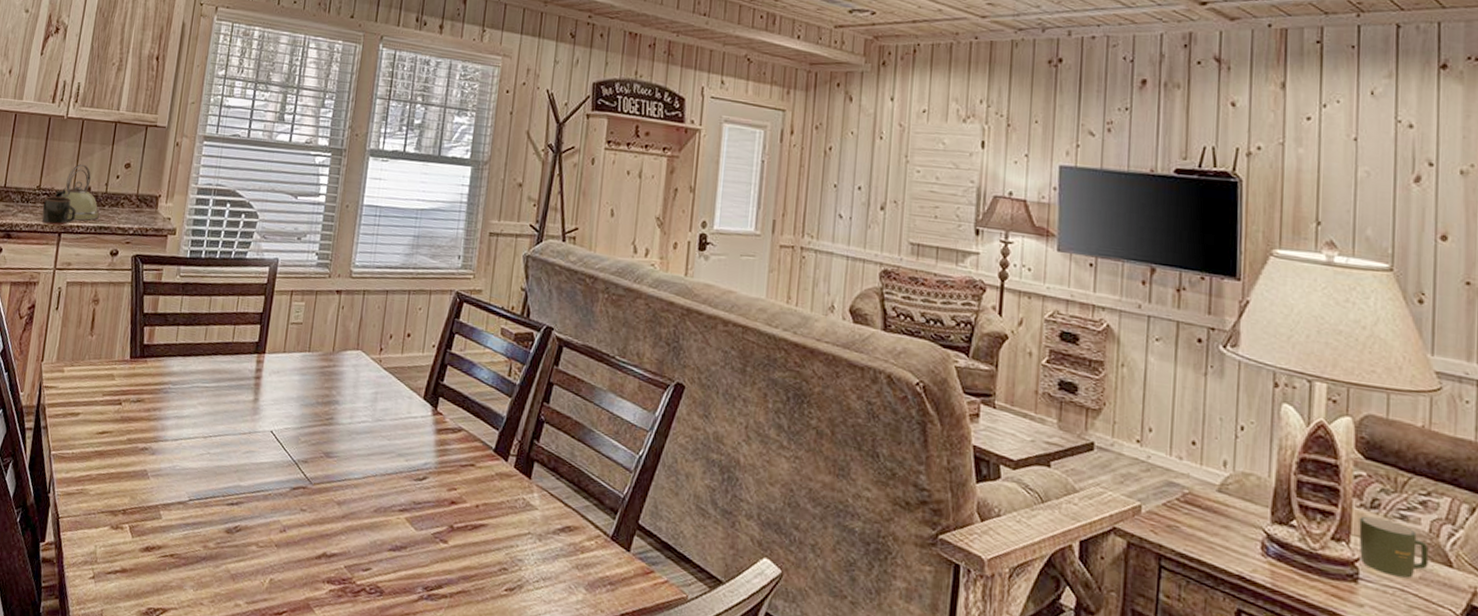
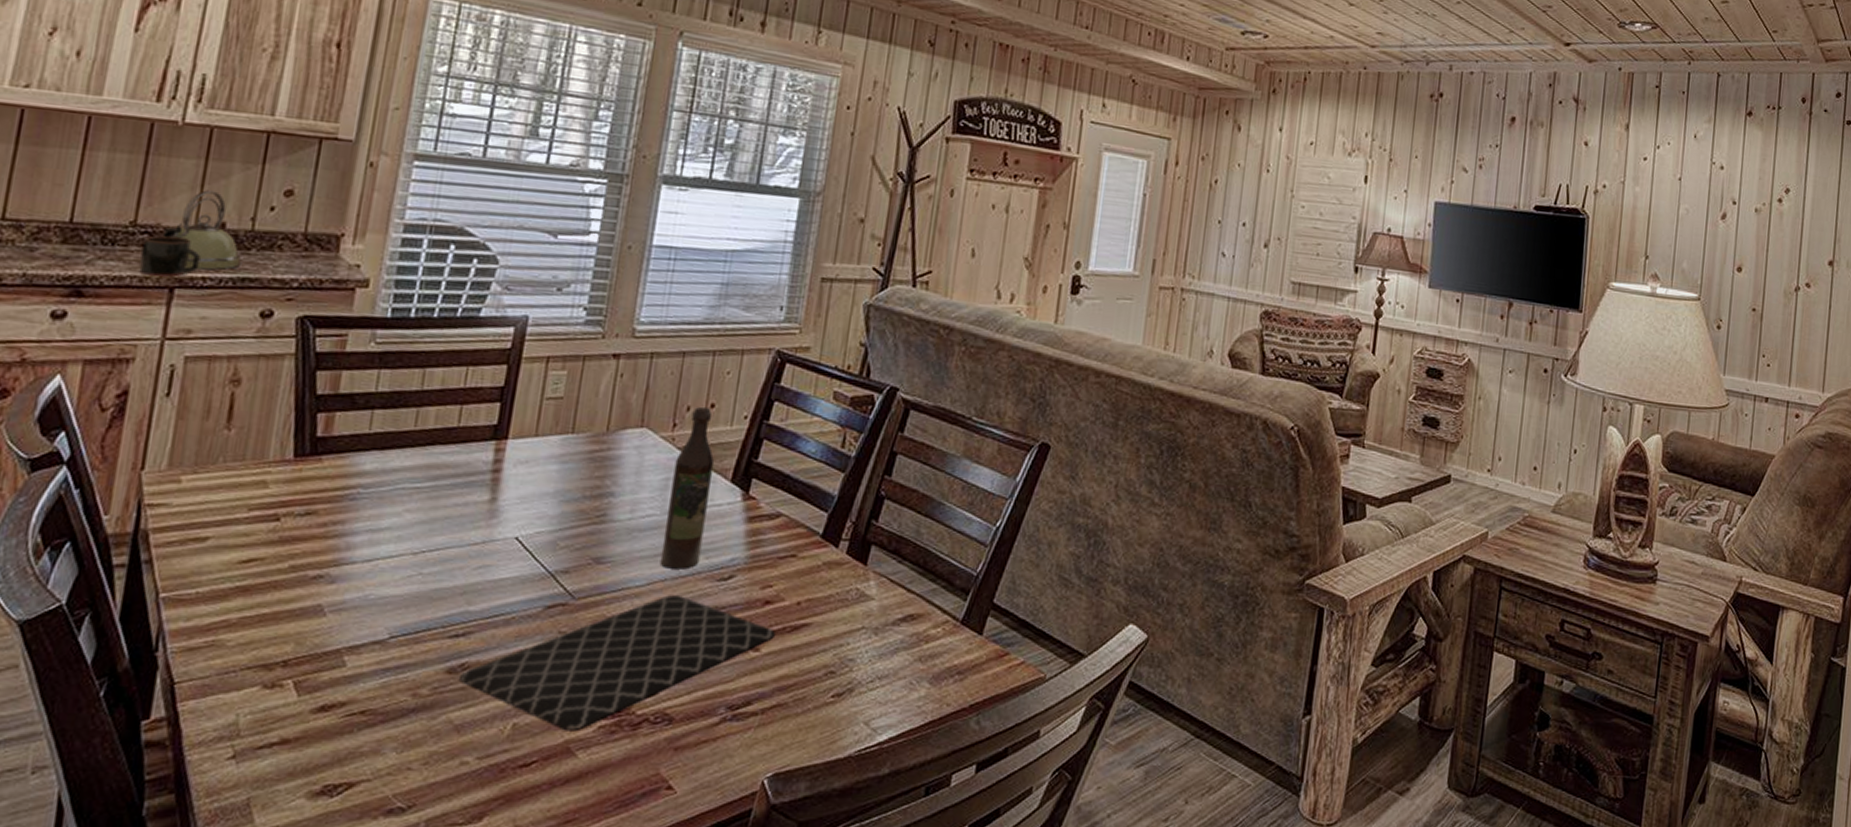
placemat: none [234,488,459,590] -> present [460,595,775,730]
wine bottle: none [372,335,411,468] -> present [659,406,715,570]
mug: present [1359,516,1429,580] -> none [1659,523,1710,576]

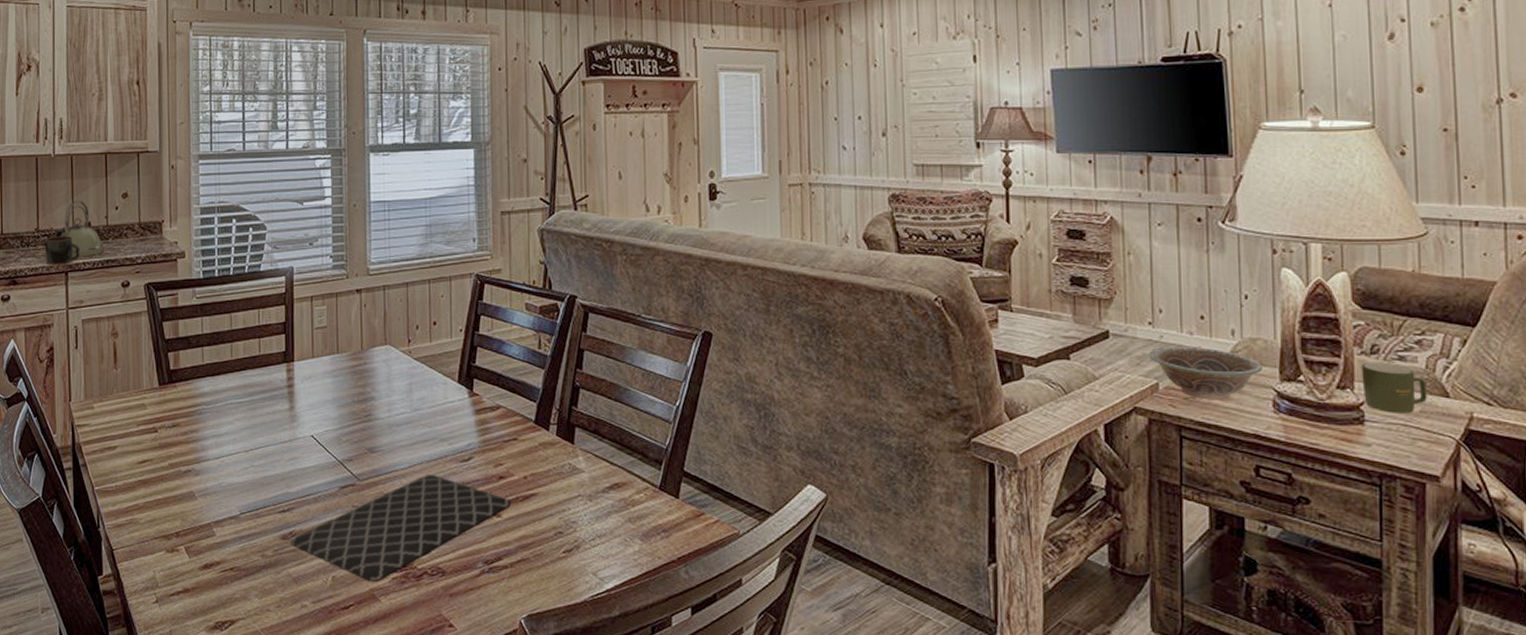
wine bottle: present [659,406,715,570] -> none [414,324,445,454]
decorative bowl: none [1483,495,1580,553] -> present [1149,347,1263,400]
mug: none [1659,523,1710,576] -> present [1361,362,1427,415]

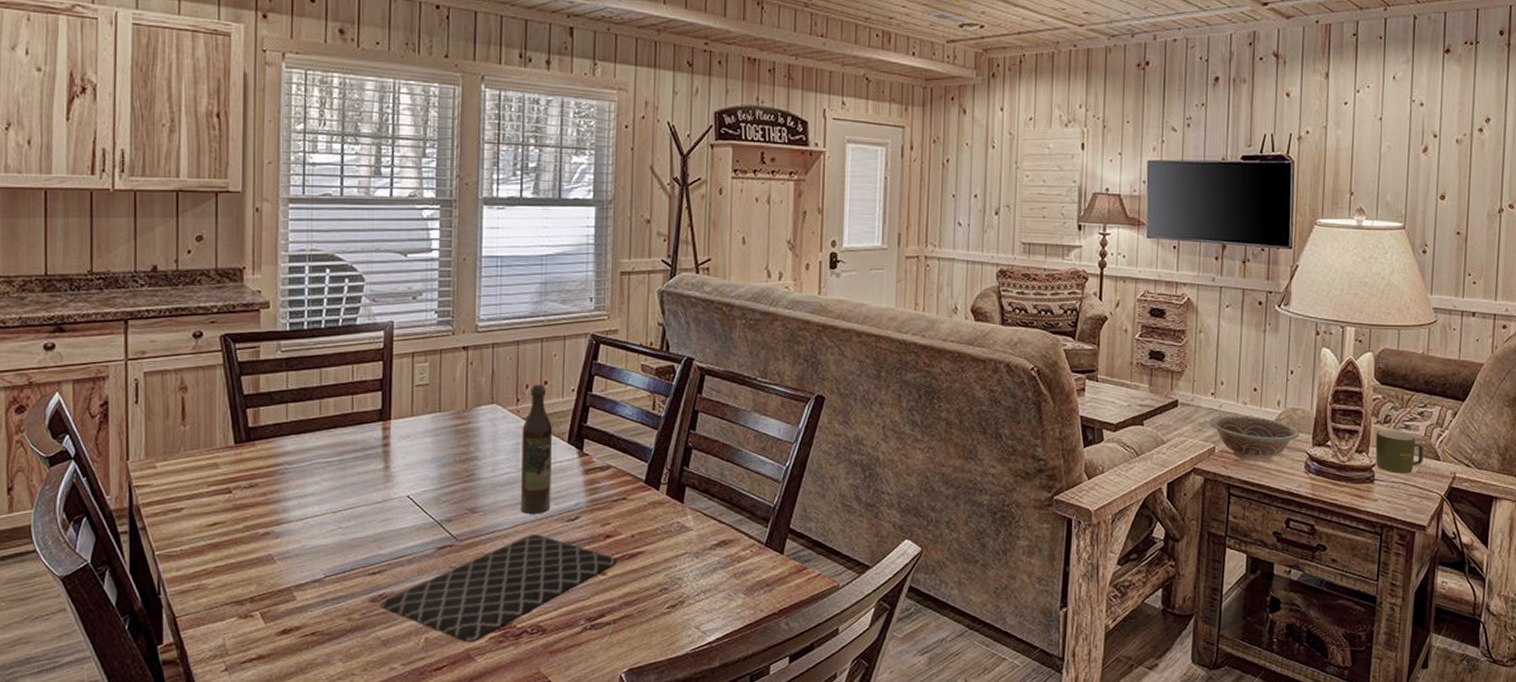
mug: present [45,236,80,266] -> none [100,280,143,313]
kettle: present [55,200,104,258] -> none [113,241,172,305]
wine bottle: none [414,324,445,454] -> present [520,384,553,514]

